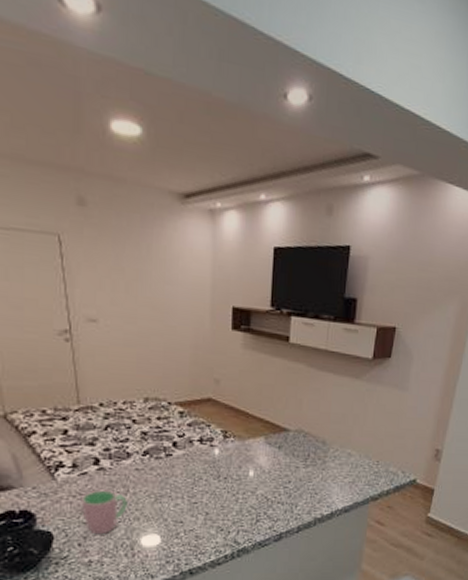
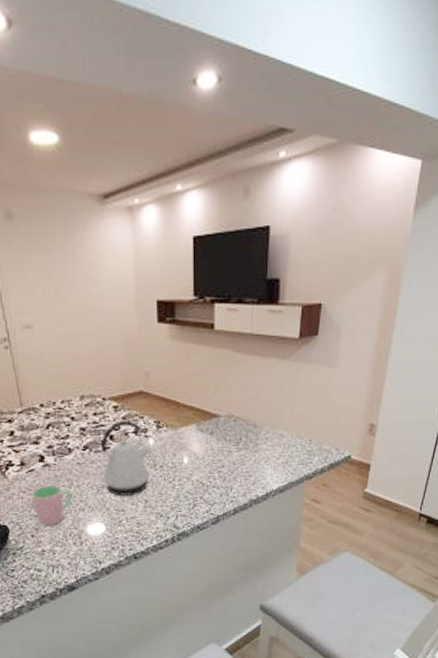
kettle: none [160,427,215,507] -> present [100,420,150,496]

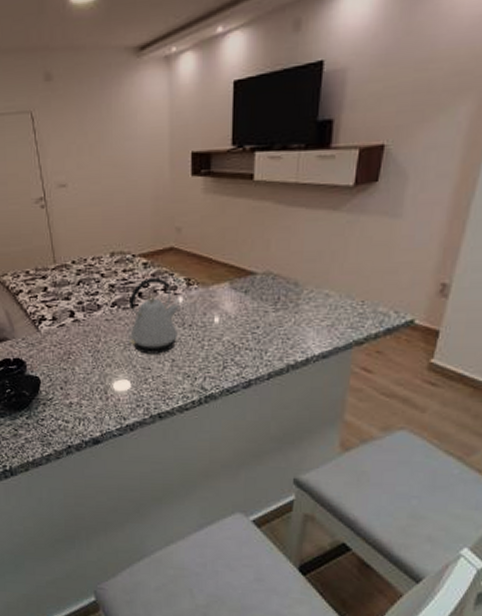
cup: present [30,484,72,526] -> none [60,339,100,380]

